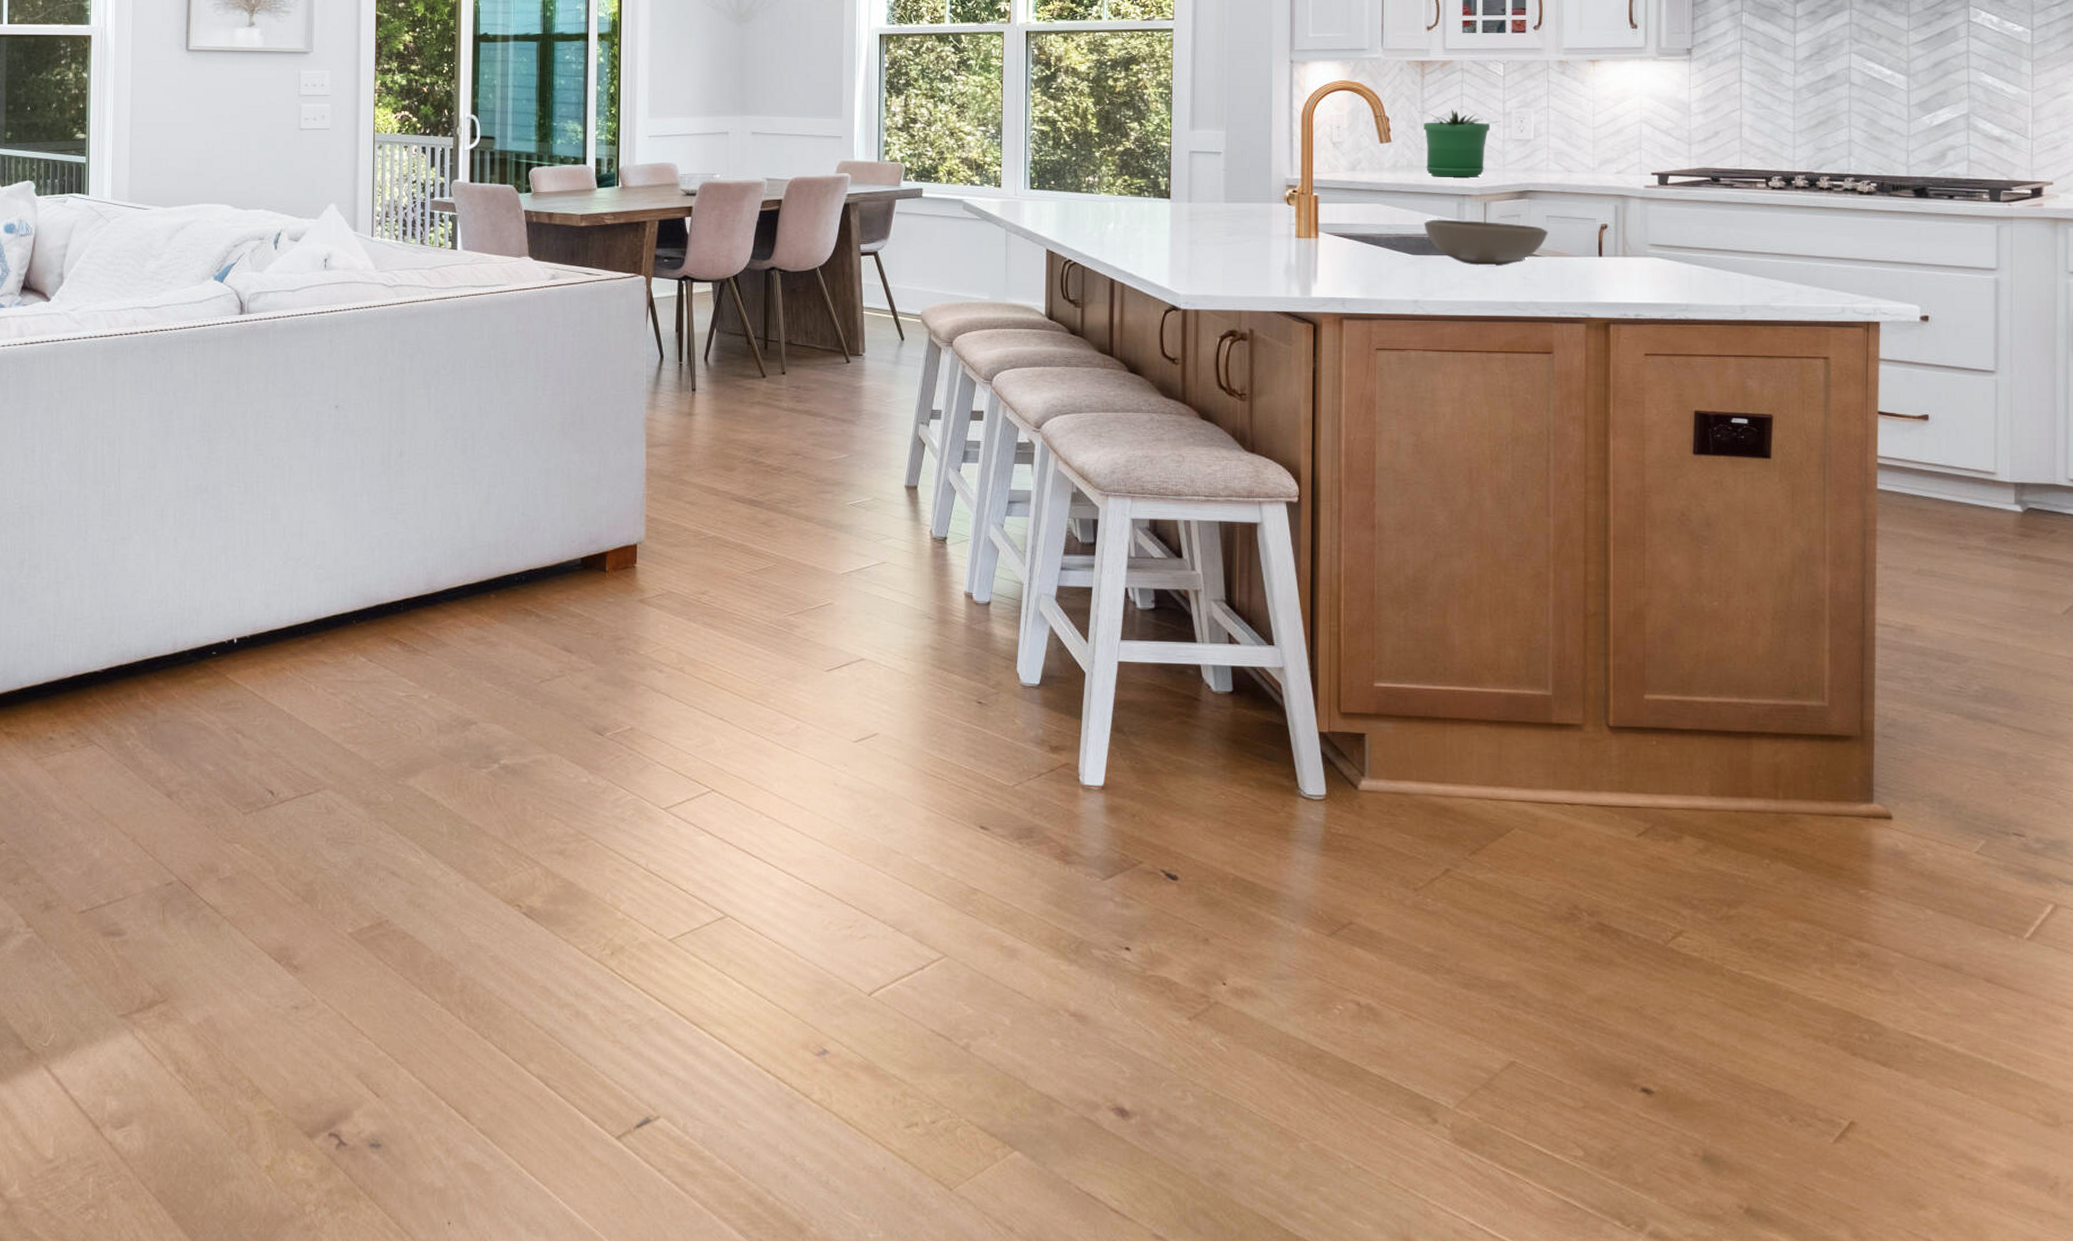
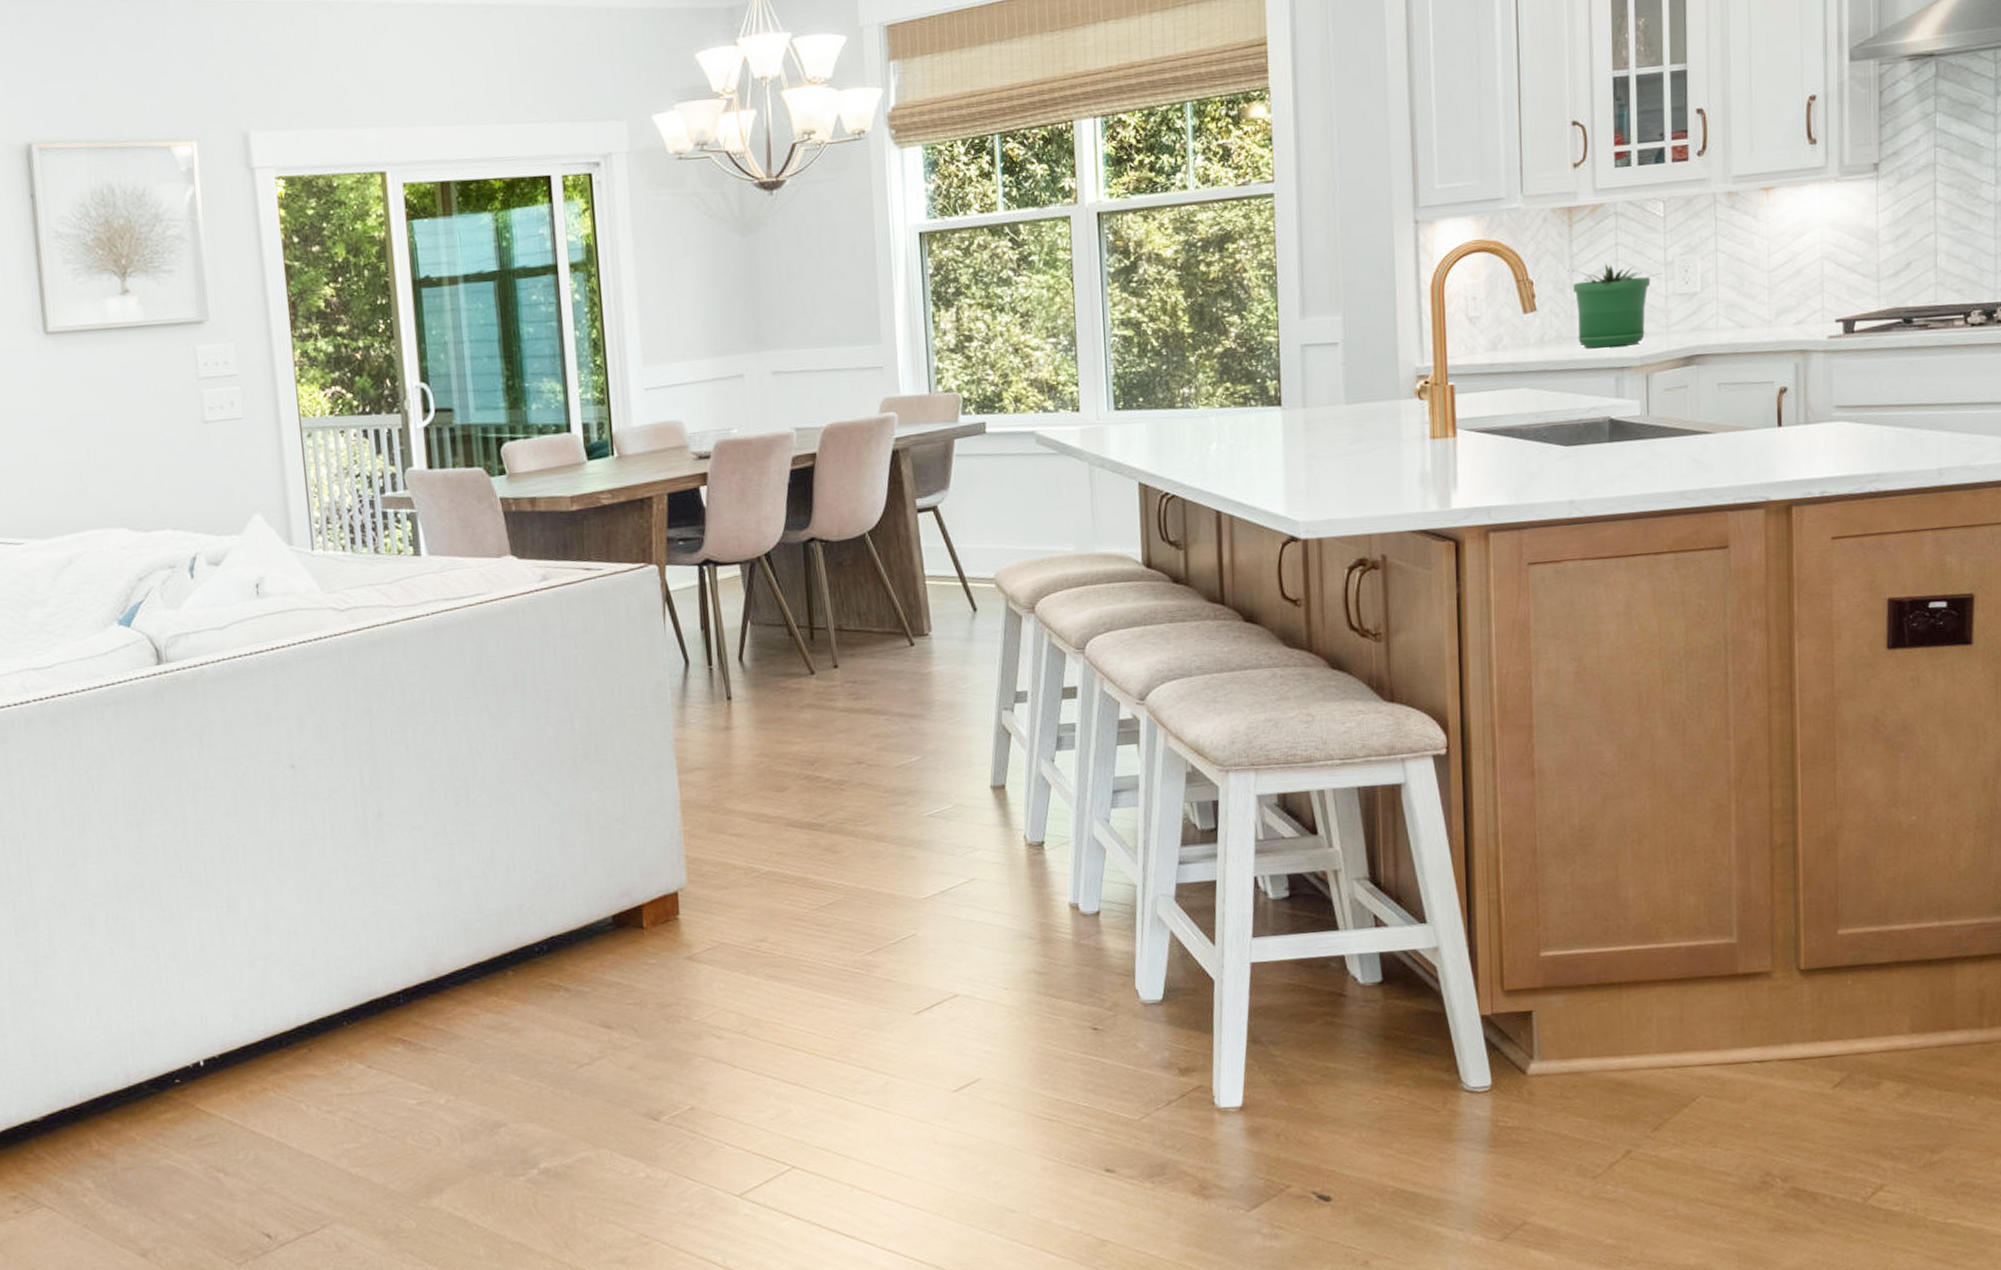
bowl: present [1424,219,1548,267] -> none [1577,397,1720,452]

